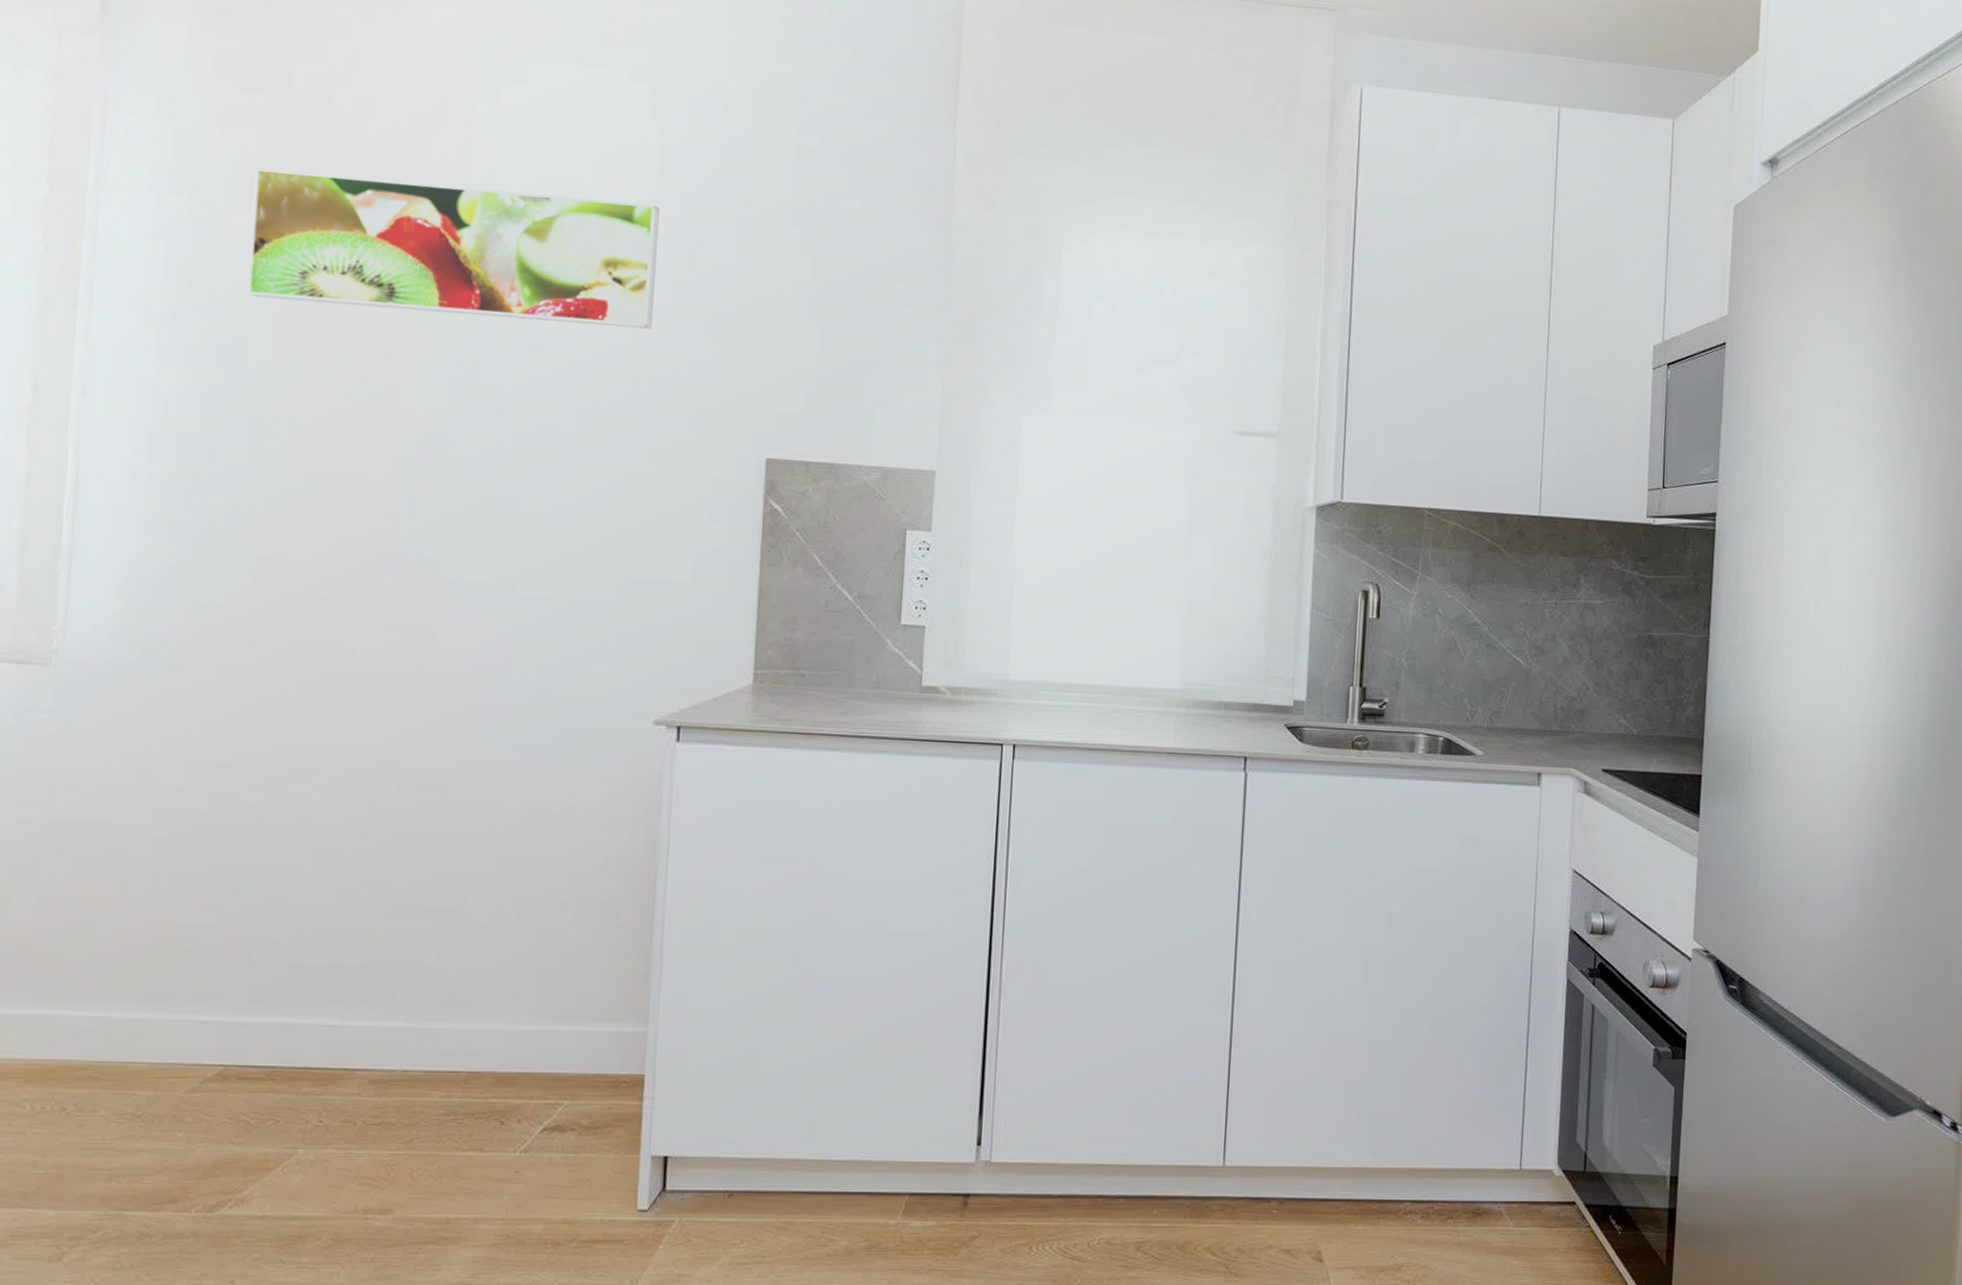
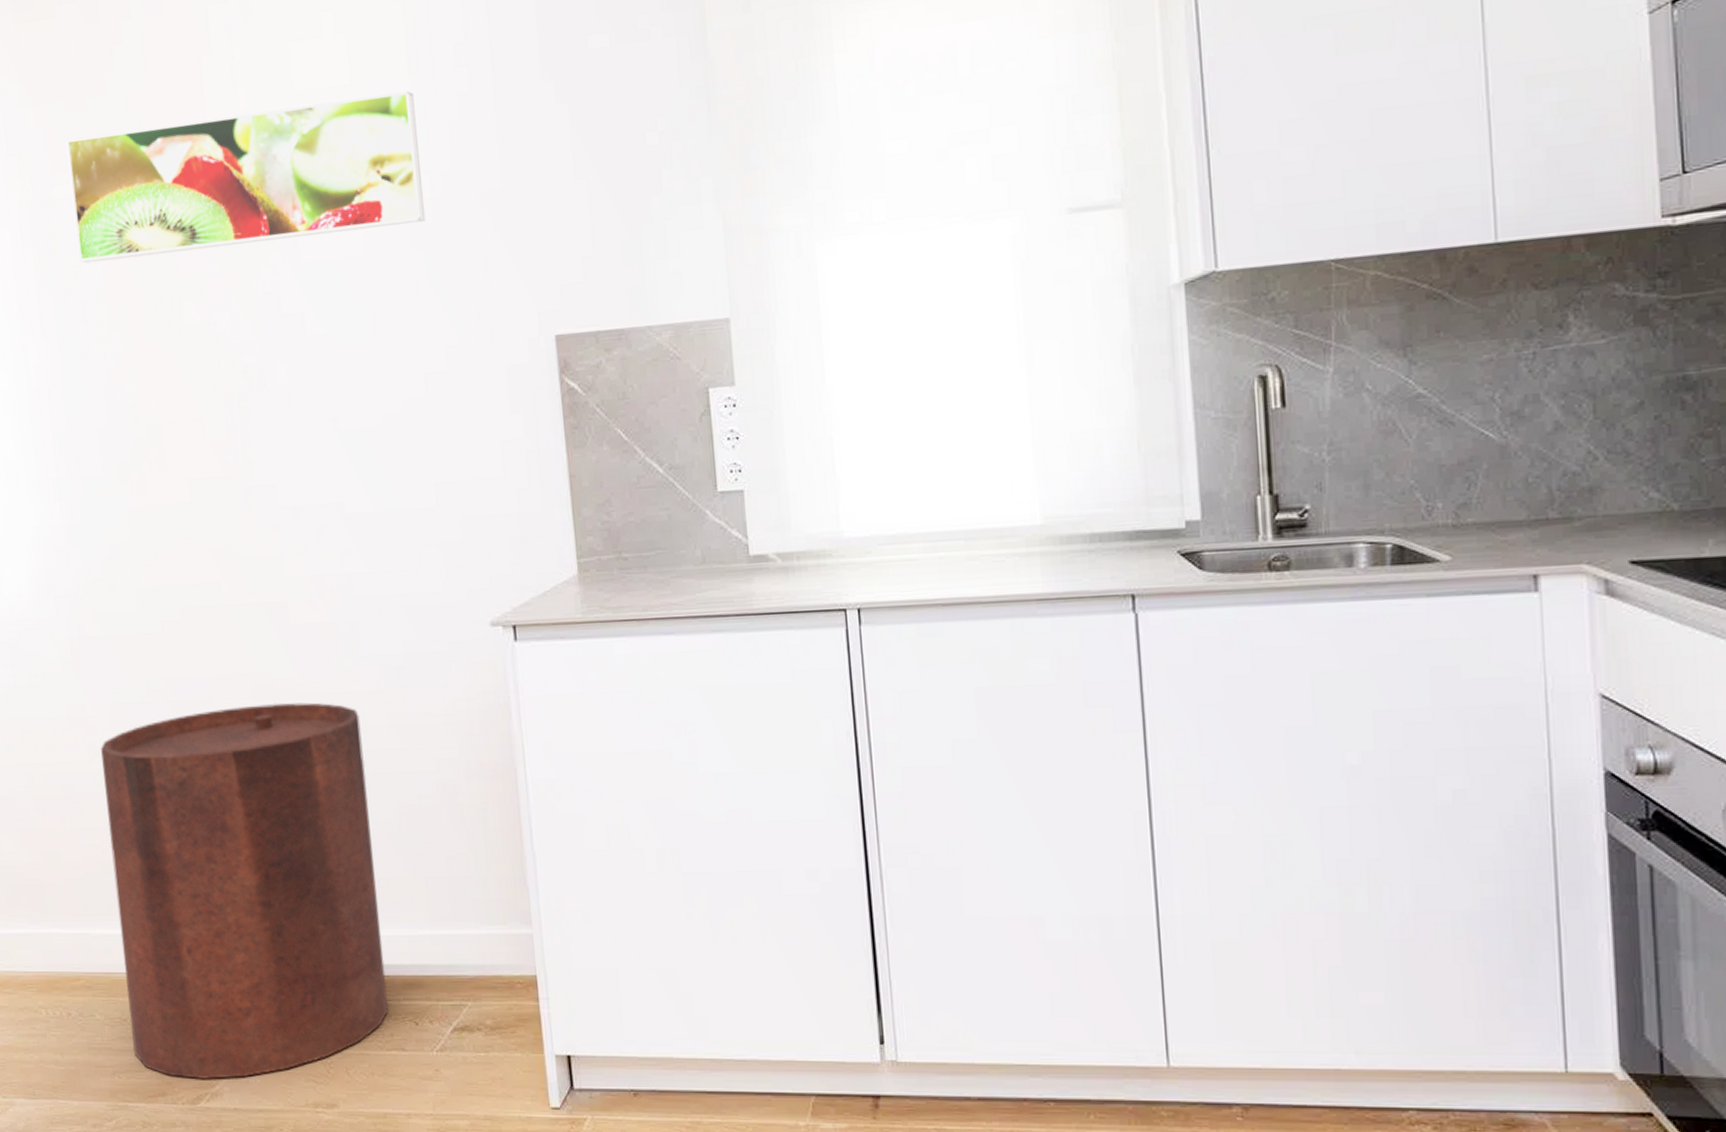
trash can: none [143,779,493,1183] -> present [101,702,389,1079]

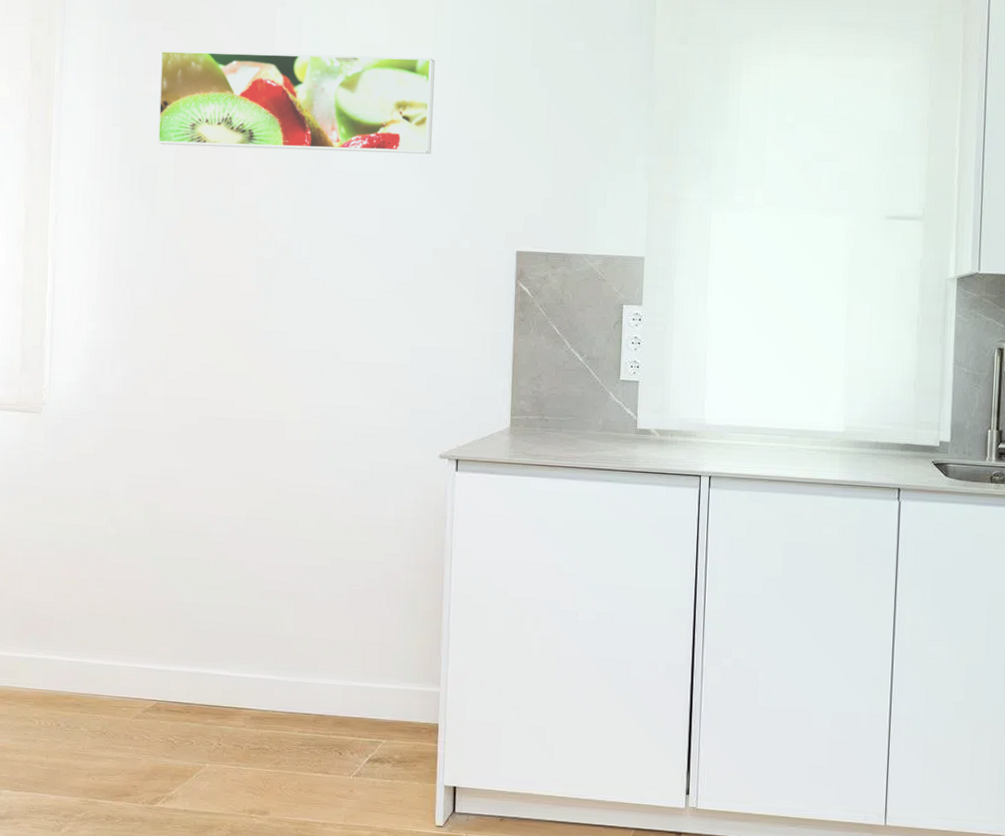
trash can: present [101,702,389,1079] -> none [108,497,329,786]

